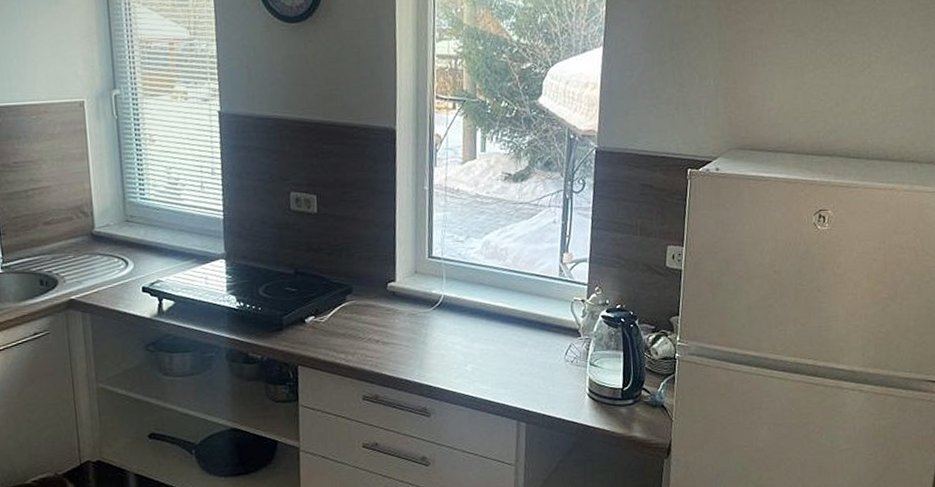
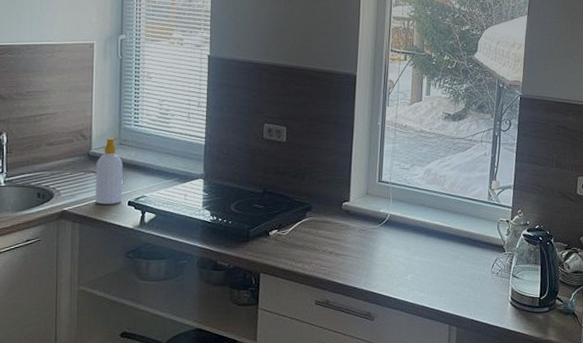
soap bottle: none [101,213,135,292] -> present [95,137,123,205]

